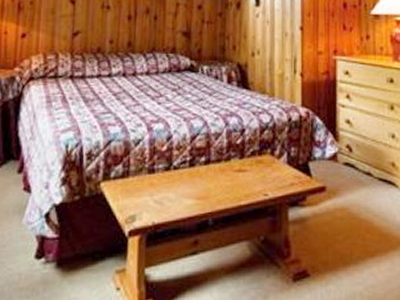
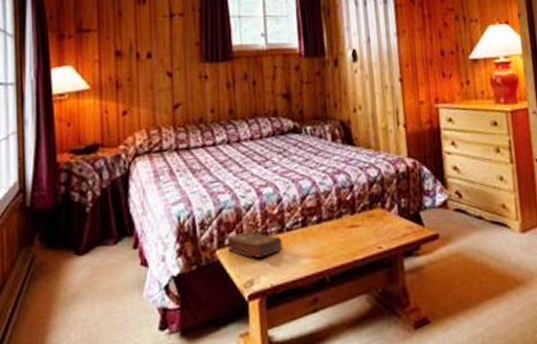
book: none [113,166,168,194] -> present [227,231,283,258]

